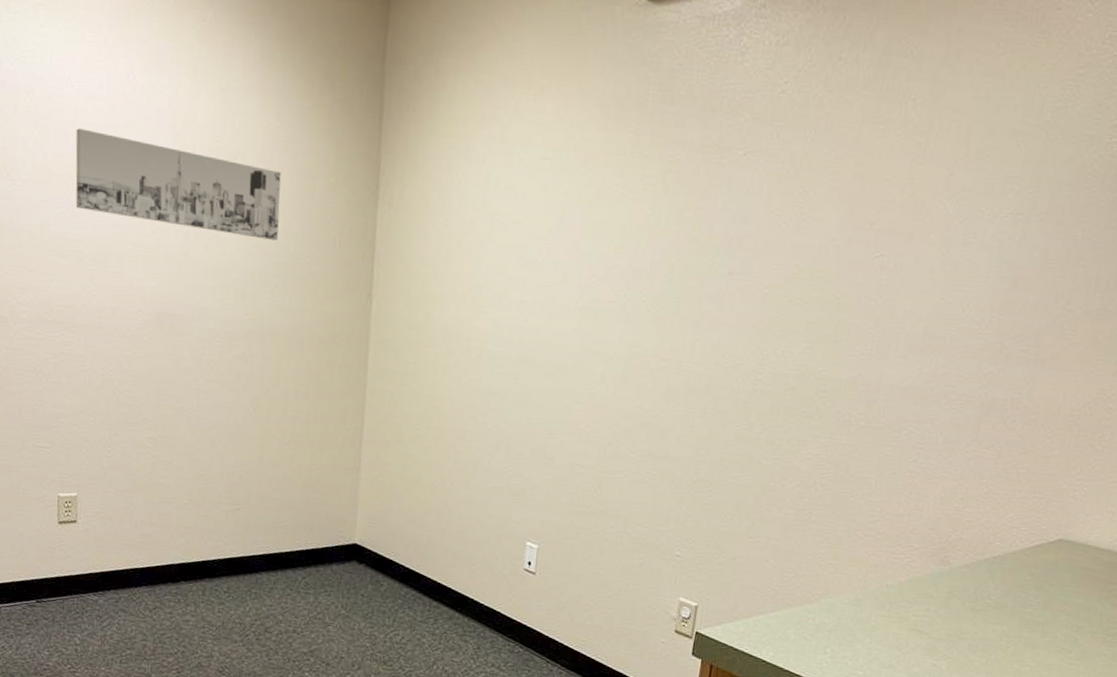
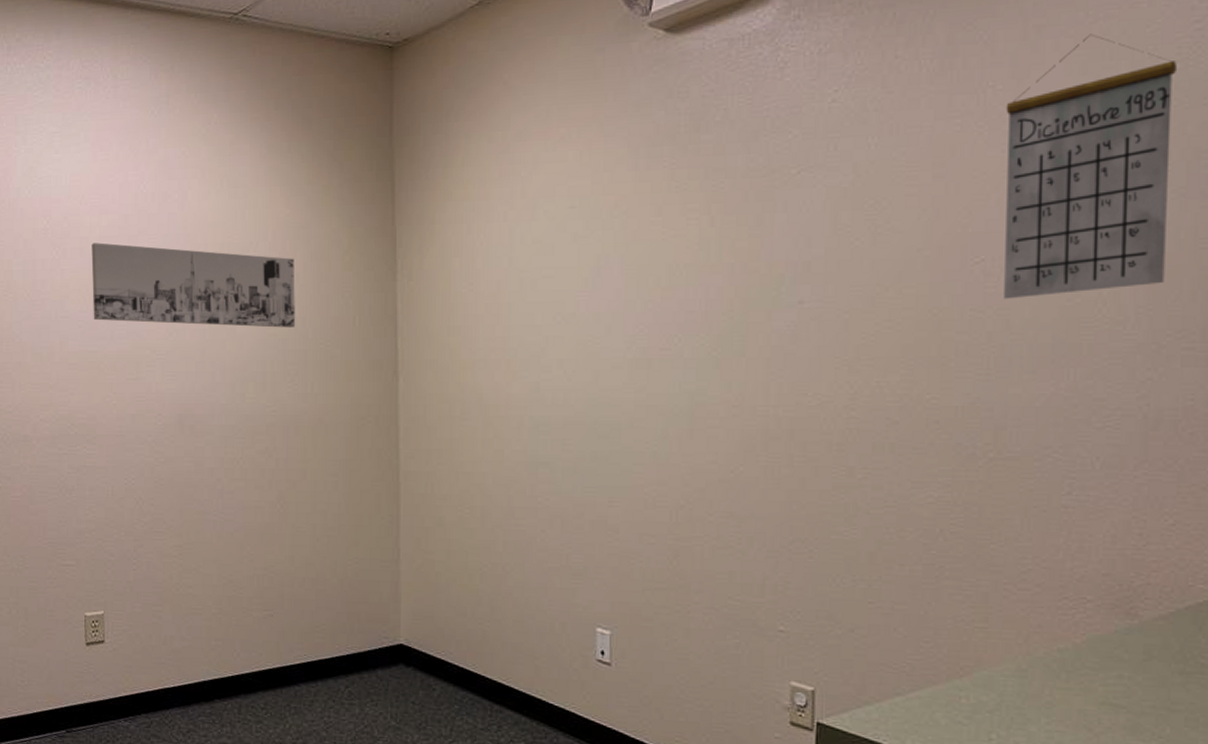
calendar: none [893,64,1059,294] -> present [1004,34,1176,300]

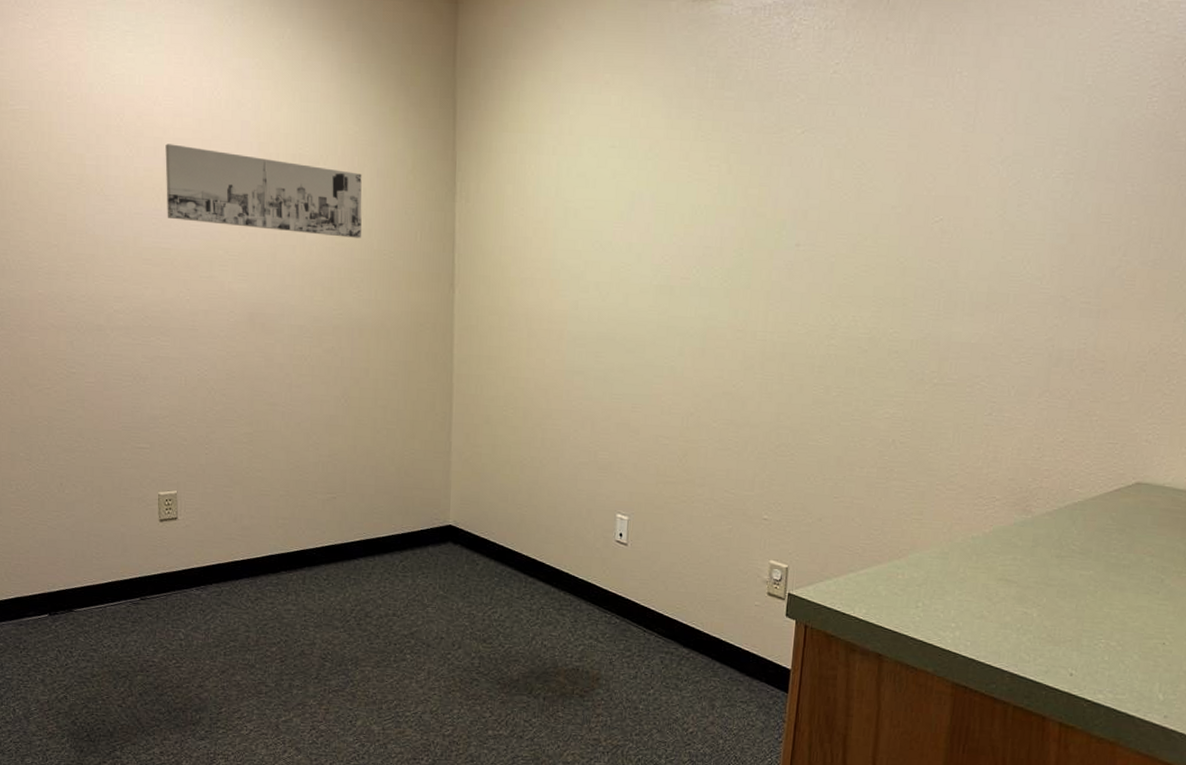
calendar: present [1004,34,1176,300] -> none [955,35,1098,254]

